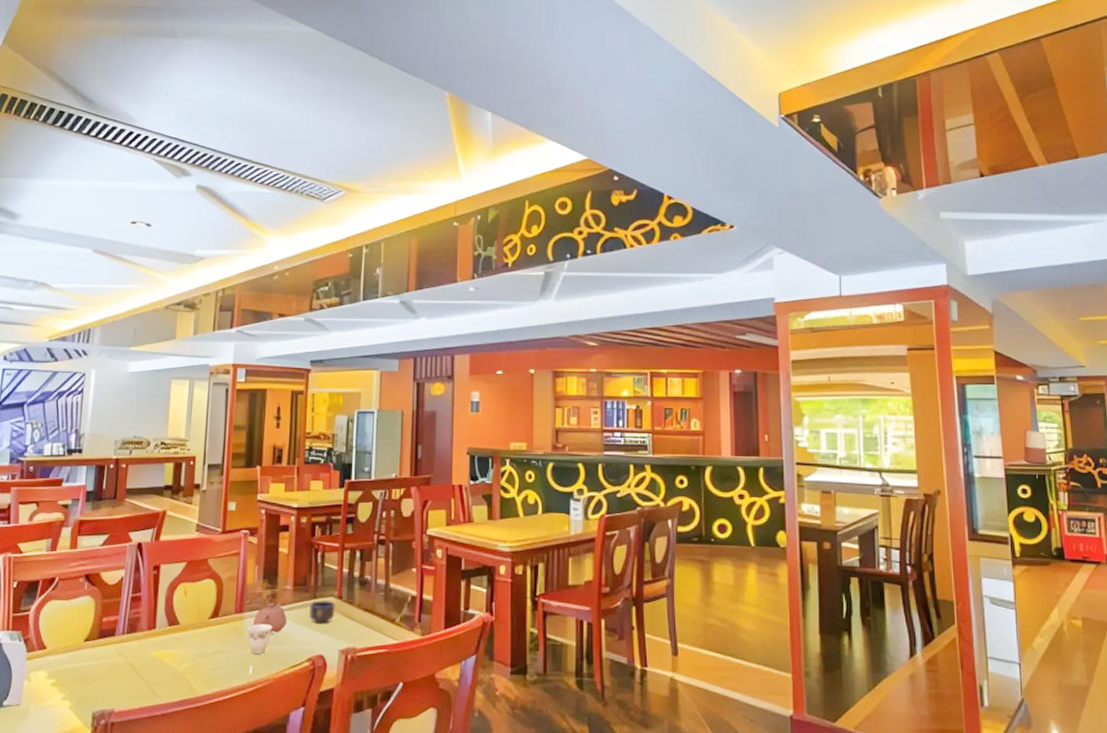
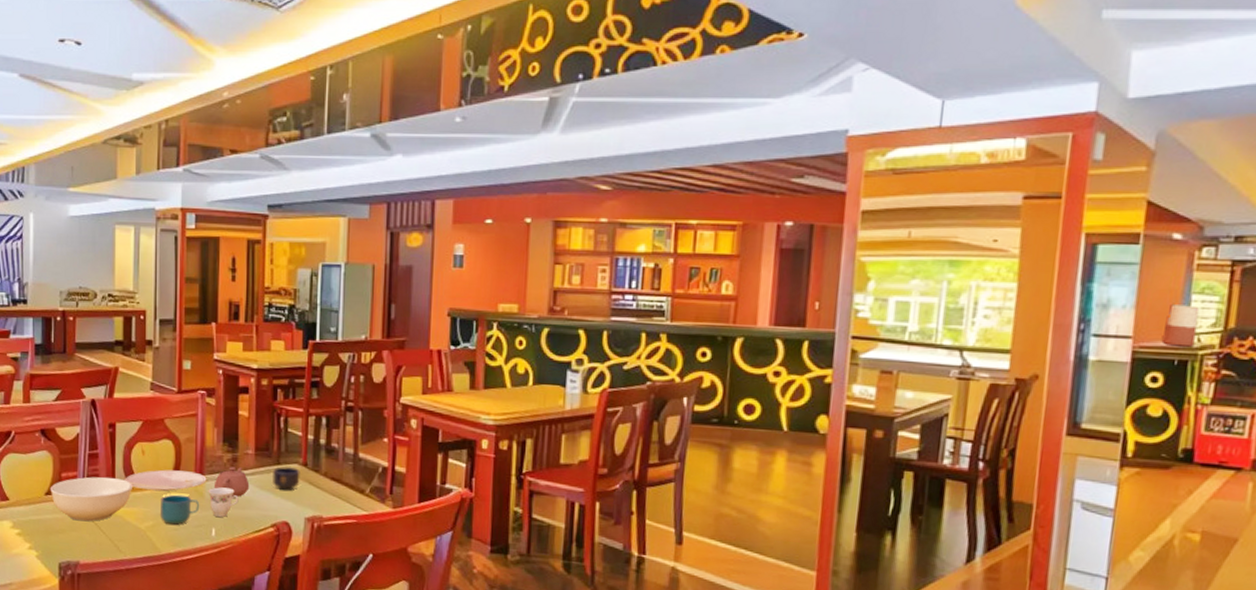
bowl: none [89,619,174,667] -> present [50,476,134,522]
plate: none [165,609,246,632] -> present [125,469,207,492]
cup: none [198,633,239,664] -> present [159,494,200,525]

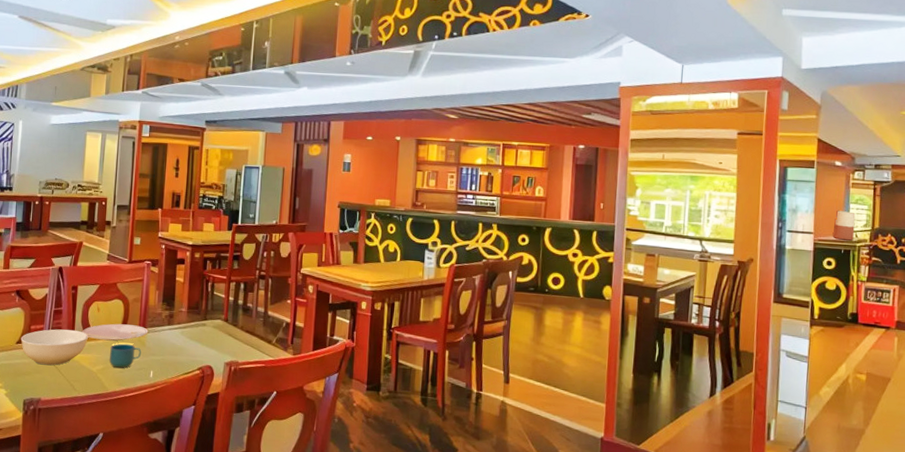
teacup: present [208,487,239,518] -> none [149,338,173,363]
teapot: present [213,467,250,497] -> none [153,321,182,346]
mug: present [273,466,300,490] -> none [200,321,222,341]

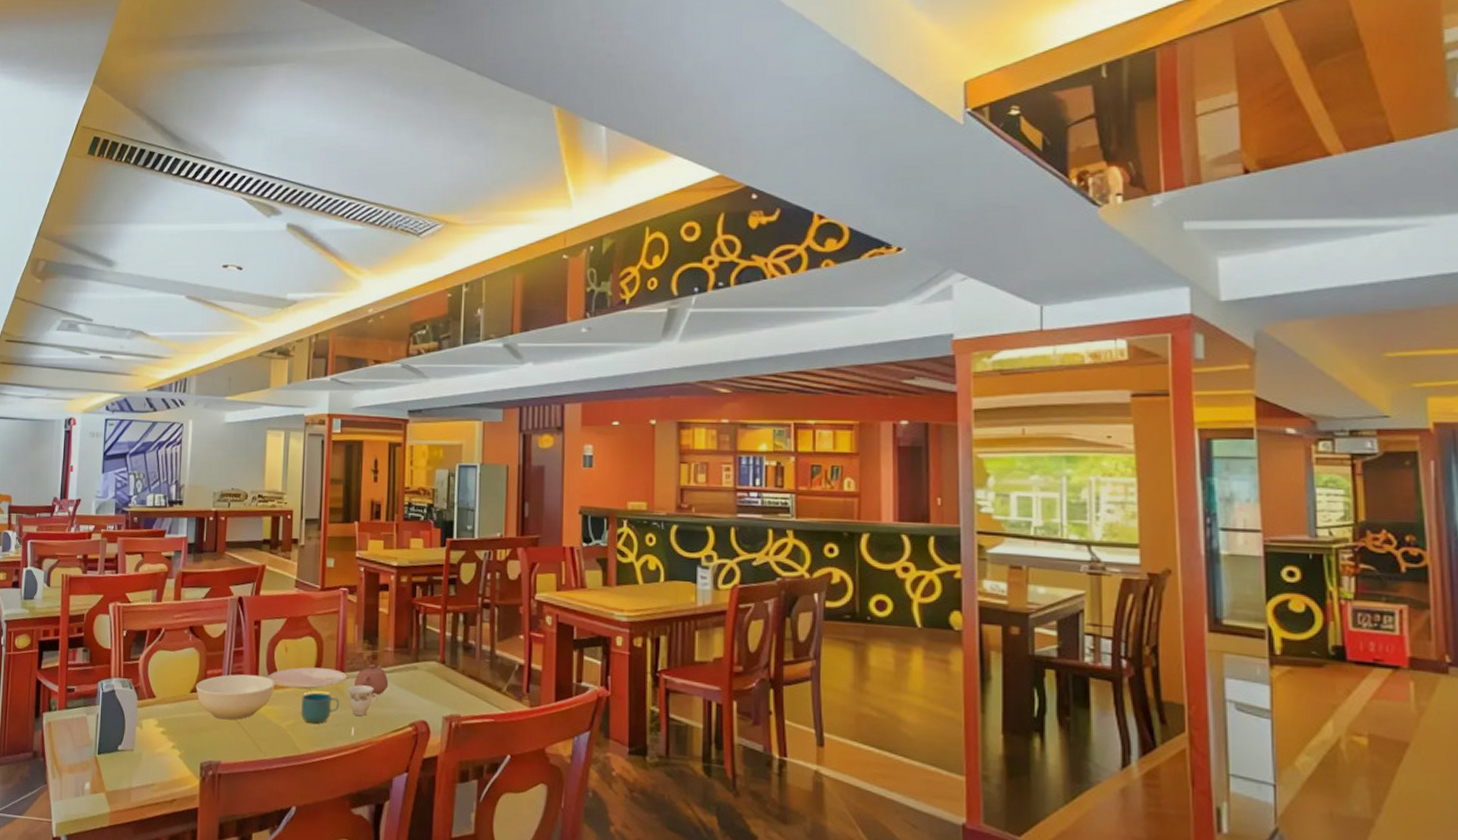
teacup: none [149,338,173,363] -> present [348,685,378,717]
teapot: none [153,321,182,346] -> present [353,664,389,695]
vase: present [833,211,856,241] -> none [1293,498,1327,541]

